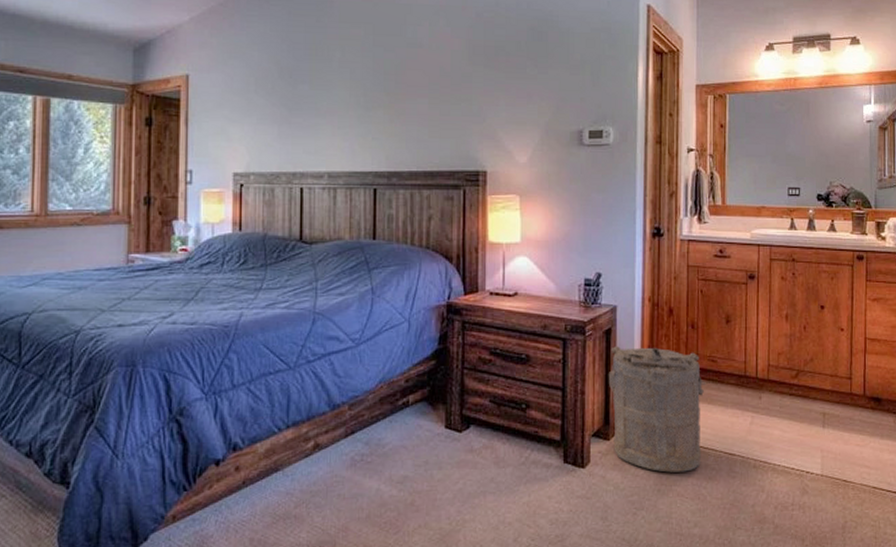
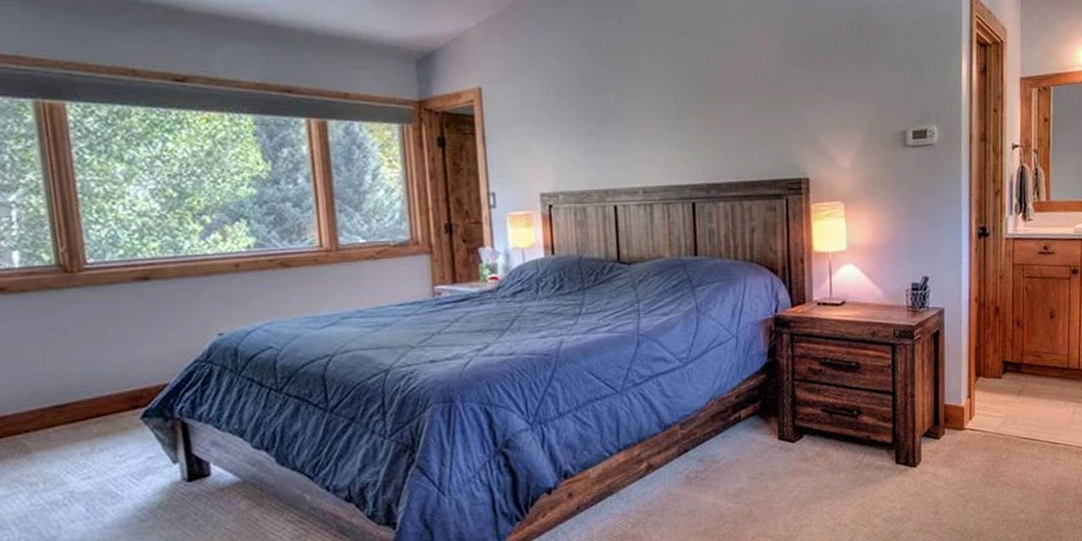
laundry hamper: present [609,346,706,473] -> none [938,346,1031,465]

